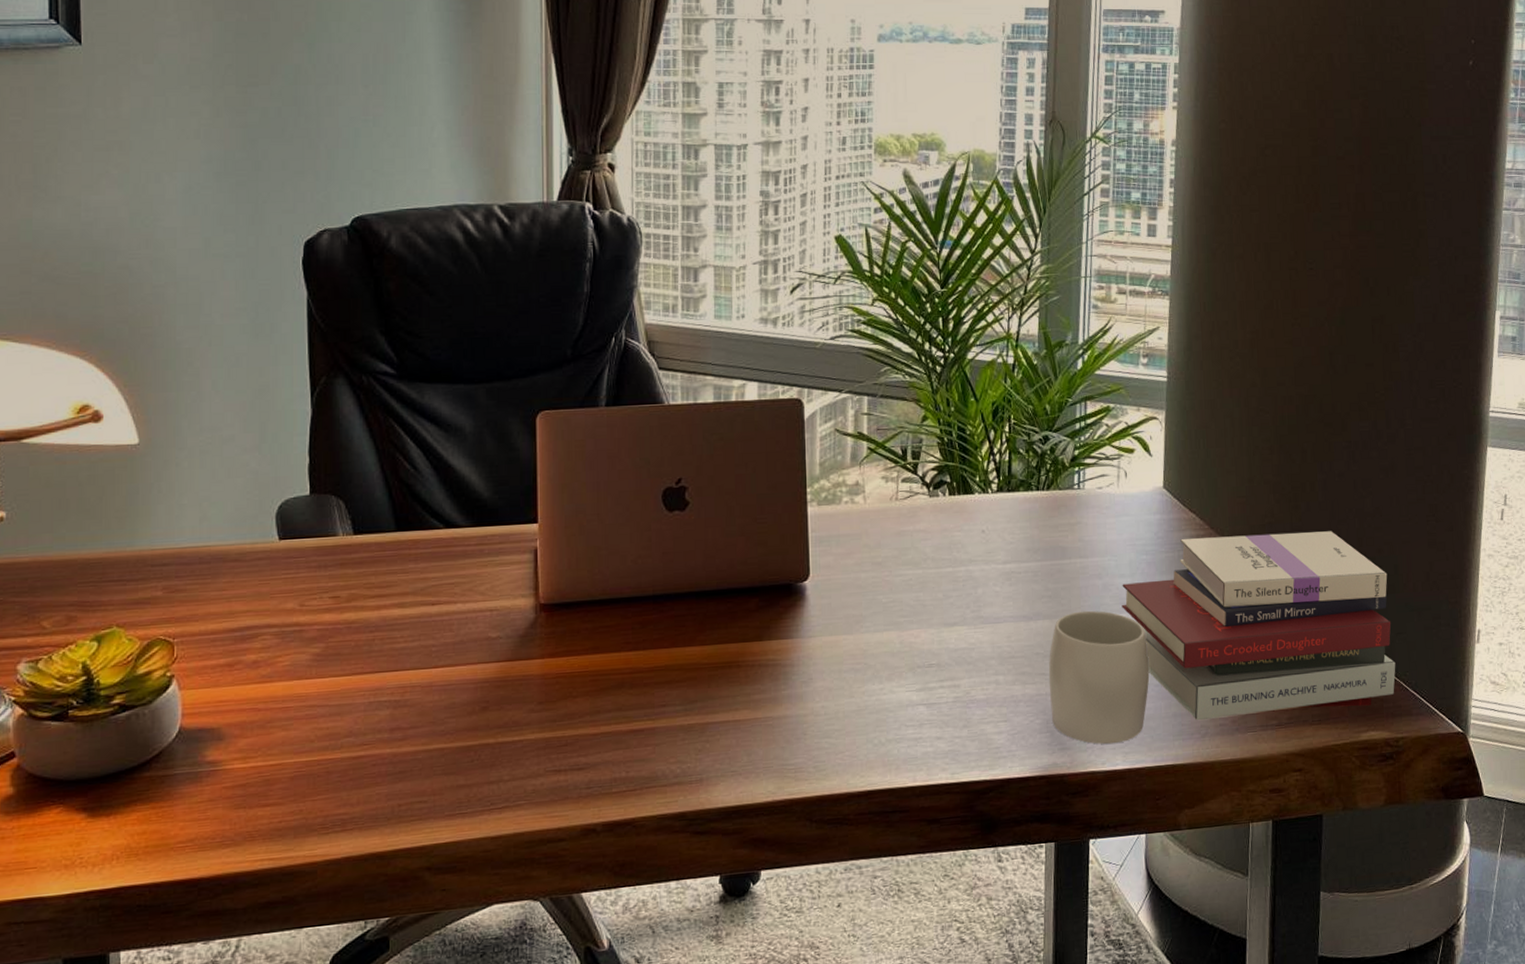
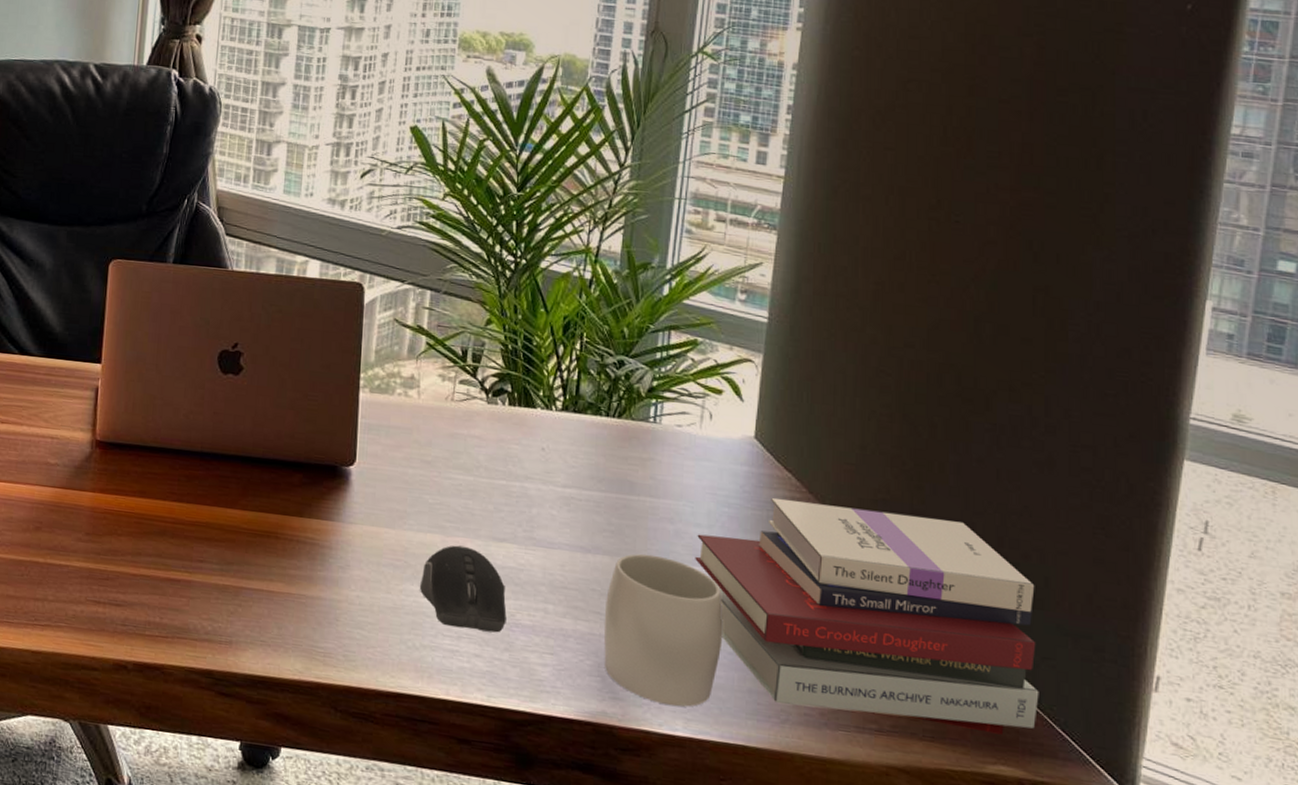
computer mouse: none [881,637,963,717] -> present [420,545,507,633]

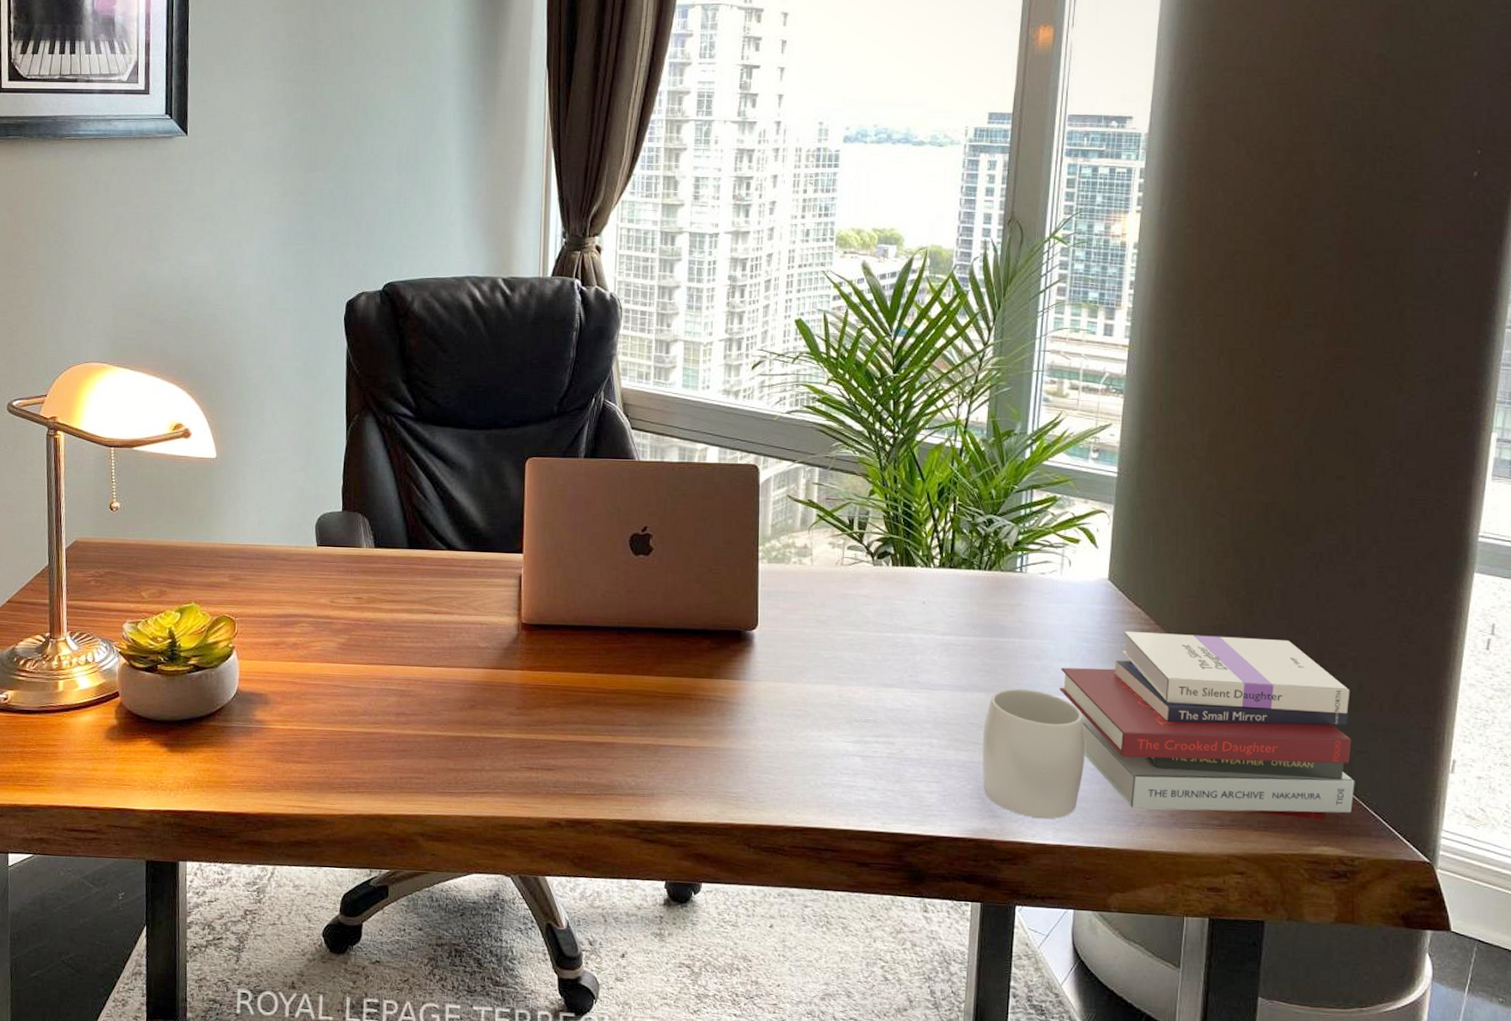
computer mouse: present [420,545,507,633] -> none [820,693,897,768]

